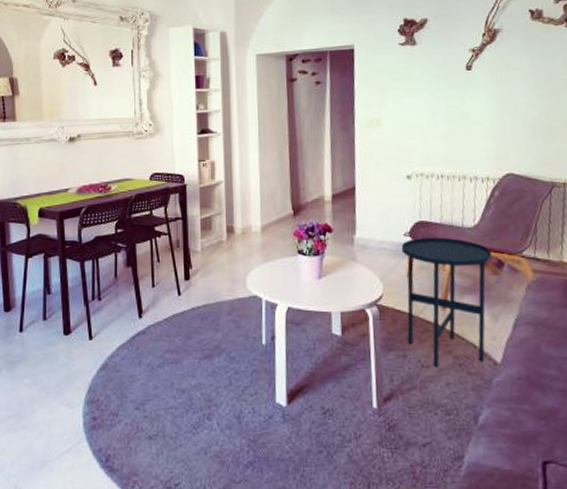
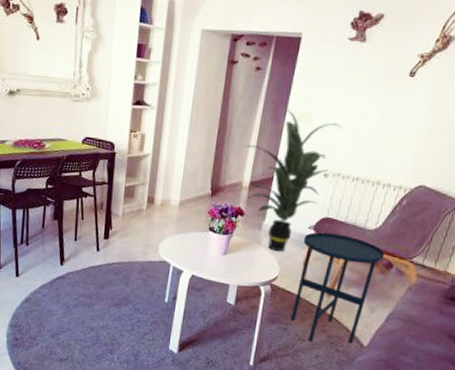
indoor plant: none [319,117,414,267] -> present [245,109,343,252]

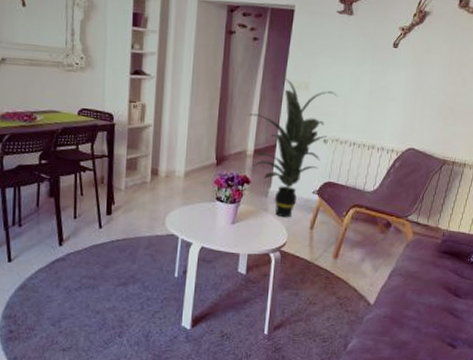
side table: present [290,232,385,344] -> none [301,196,383,305]

